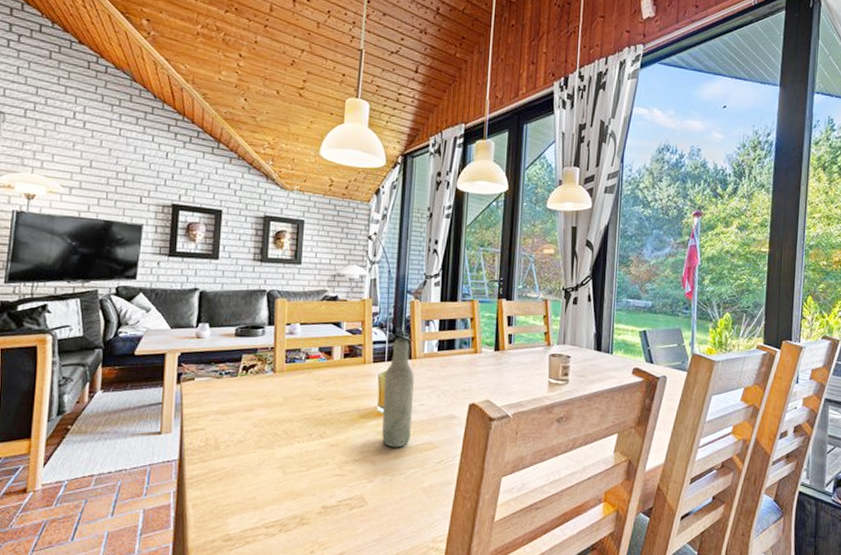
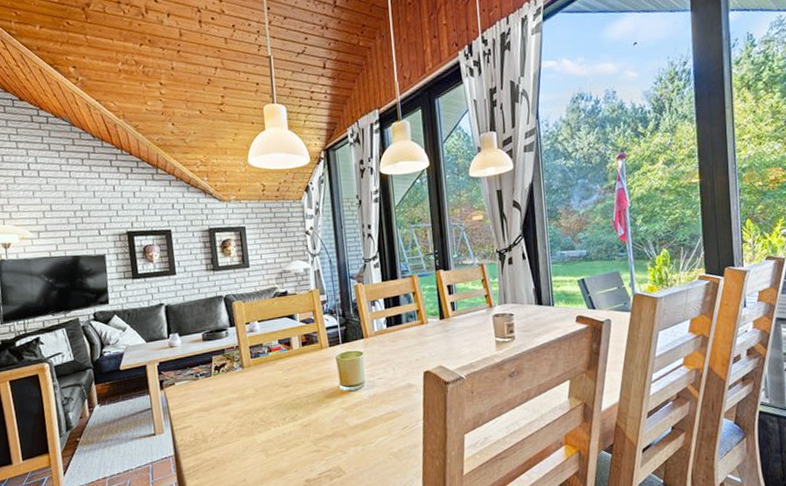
bottle: present [382,338,415,447] -> none [341,320,375,420]

